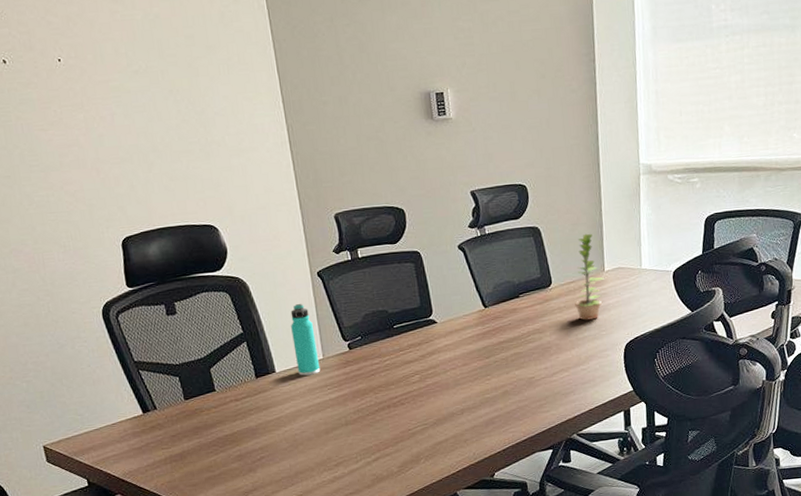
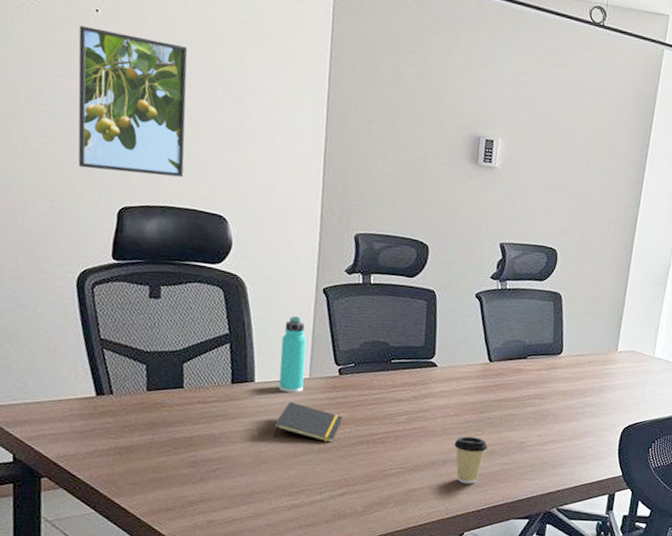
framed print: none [48,74,170,210] -> present [78,25,188,178]
notepad: none [301,383,362,421] -> present [273,401,343,443]
coffee cup: none [468,382,500,428] -> present [454,436,488,484]
plant: present [575,233,605,321] -> none [581,310,617,397]

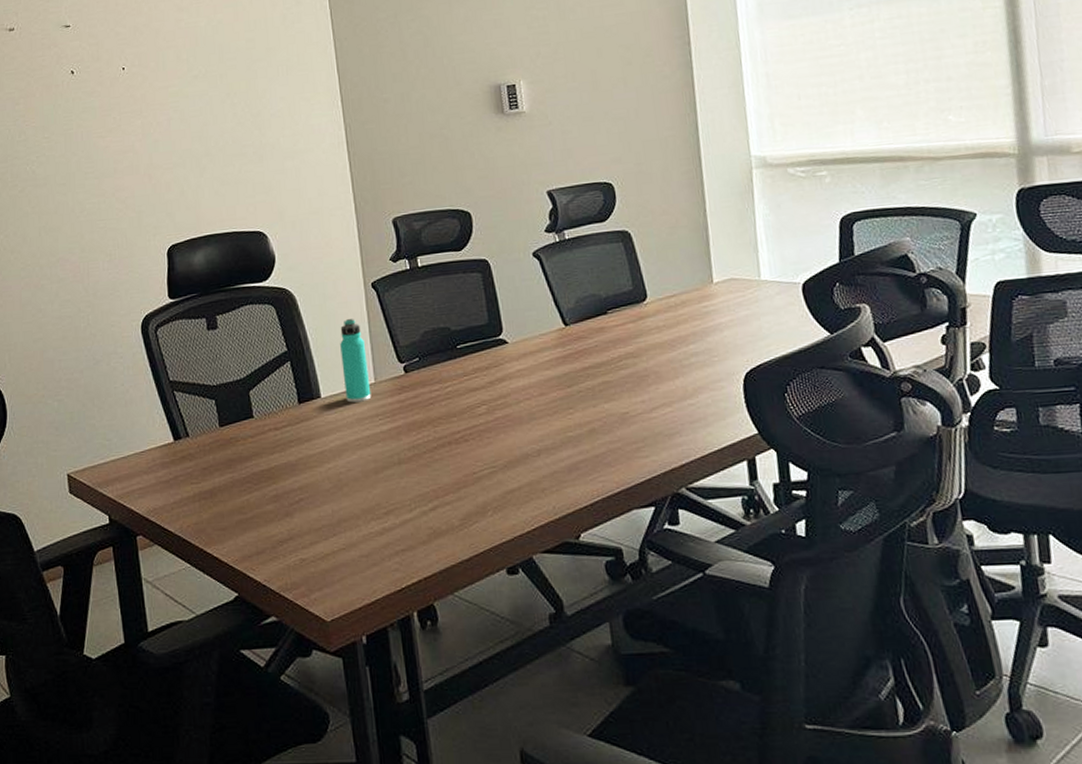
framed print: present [78,25,188,178] -> none [111,78,220,217]
notepad: present [273,401,343,443] -> none [348,412,418,457]
coffee cup: present [454,436,488,484] -> none [546,416,585,475]

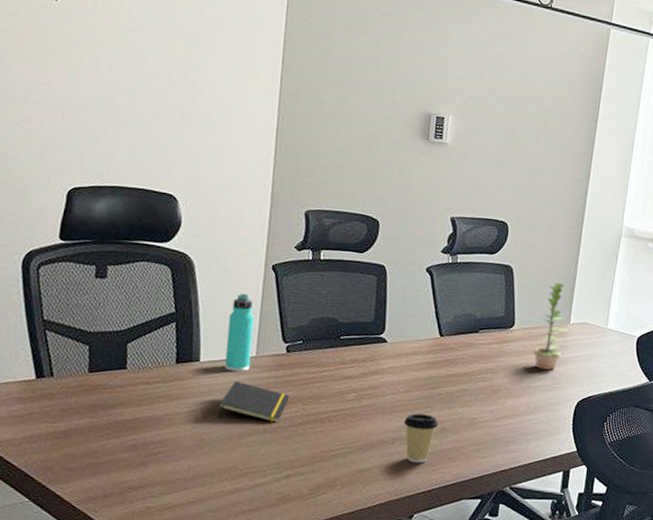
notepad: none [348,412,418,457] -> present [217,380,290,423]
coffee cup: none [546,416,585,475] -> present [404,413,438,463]
plant: none [677,237,715,343] -> present [533,282,569,370]

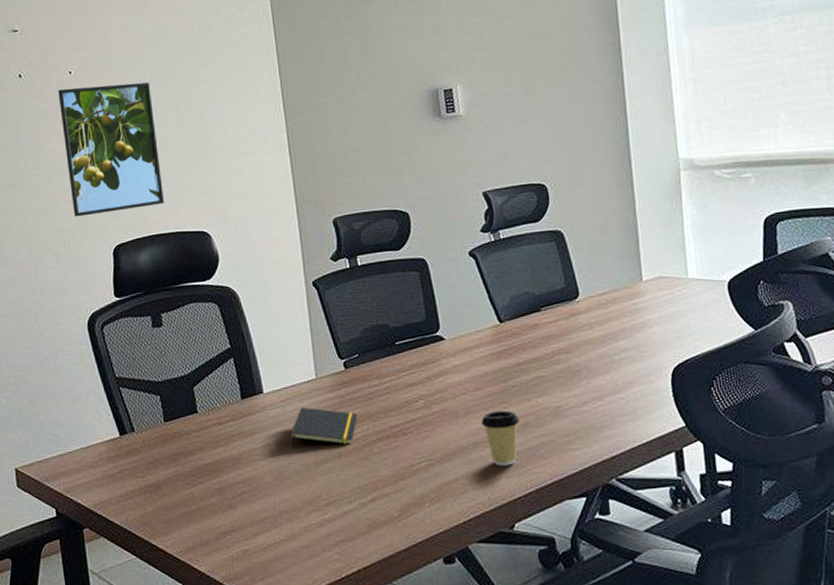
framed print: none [30,13,144,158] -> present [58,82,165,217]
thermos bottle: present [224,294,254,372] -> none [282,316,313,398]
plant: present [533,282,569,370] -> none [607,237,644,339]

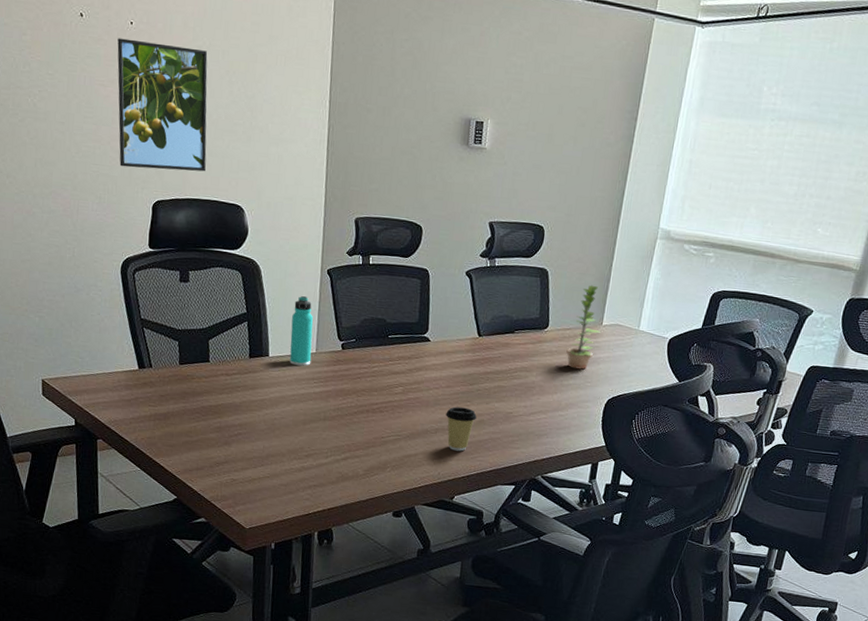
thermos bottle: none [282,316,313,398] -> present [289,296,313,366]
notepad: present [289,407,358,450] -> none [285,374,345,412]
plant: none [607,237,644,339] -> present [566,285,602,370]

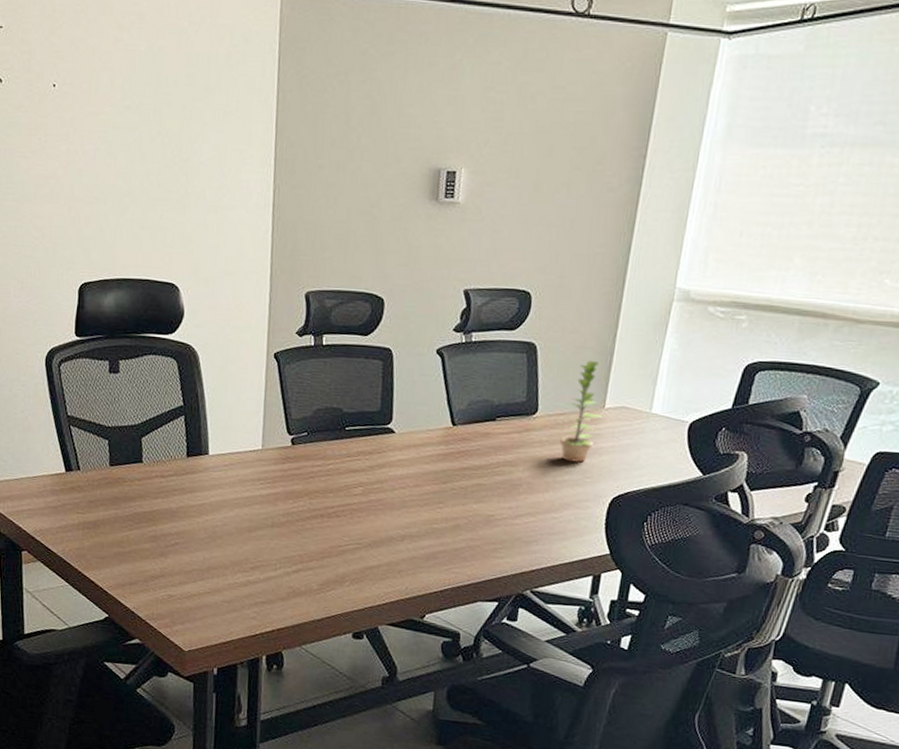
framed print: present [117,38,208,172] -> none [39,103,138,248]
thermos bottle: present [289,296,313,366] -> none [232,385,259,465]
coffee cup: present [446,406,477,452] -> none [414,509,451,562]

